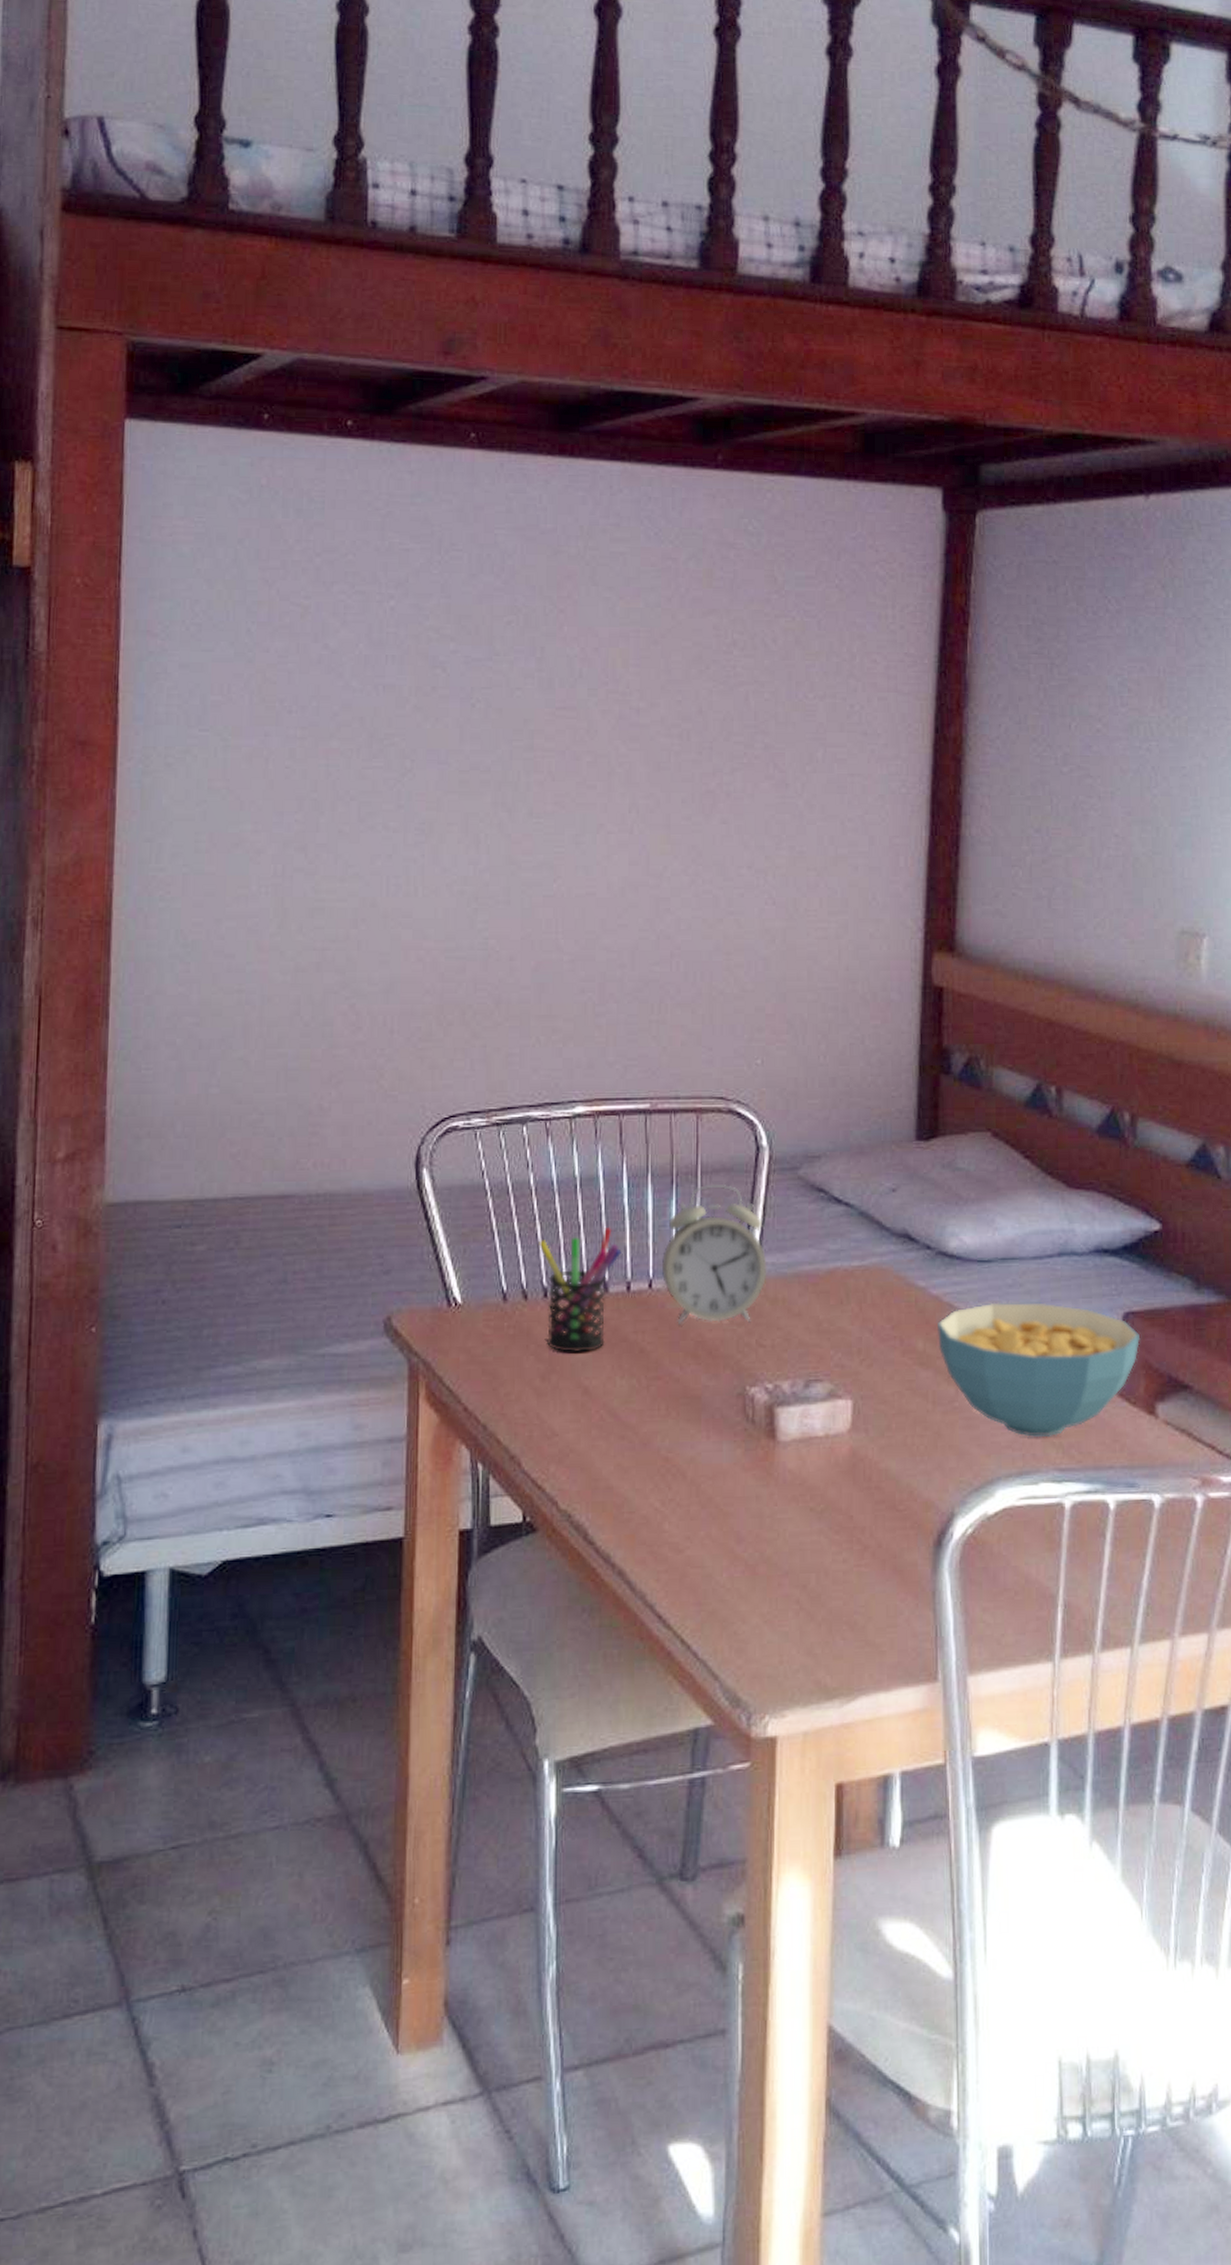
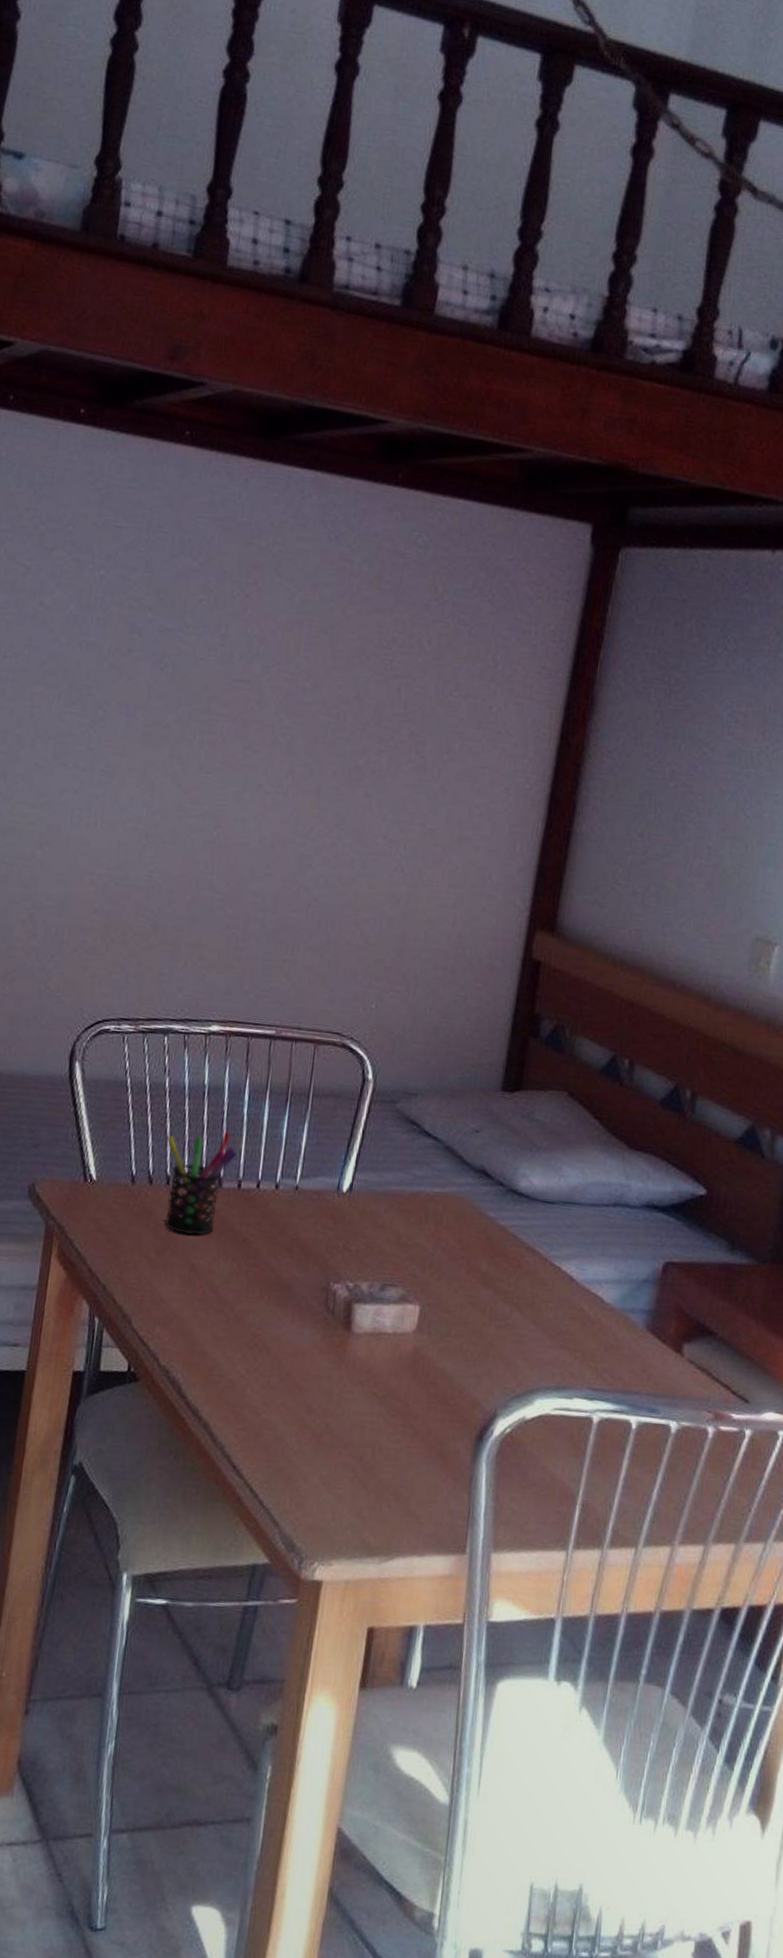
alarm clock: present [662,1183,767,1324] -> none [269,1106,361,1229]
cereal bowl: present [936,1302,1141,1437] -> none [499,1238,677,1360]

